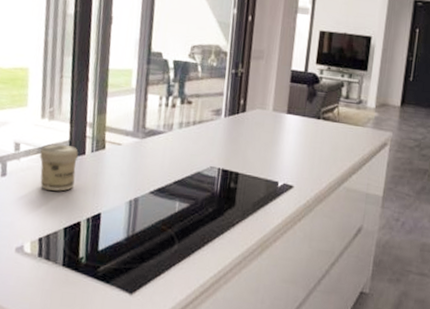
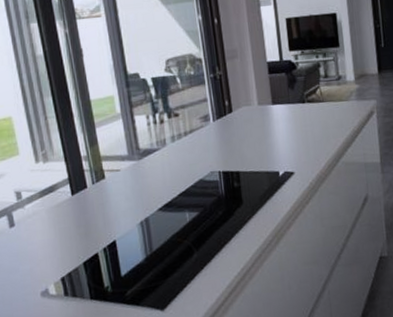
jar: present [40,144,78,191] -> none [42,182,83,231]

